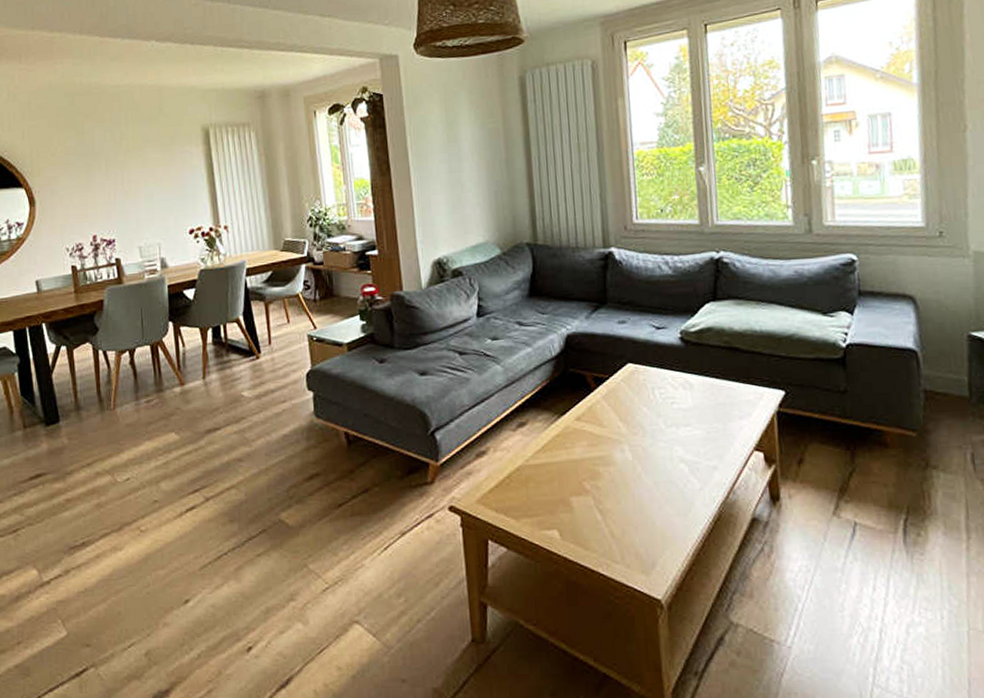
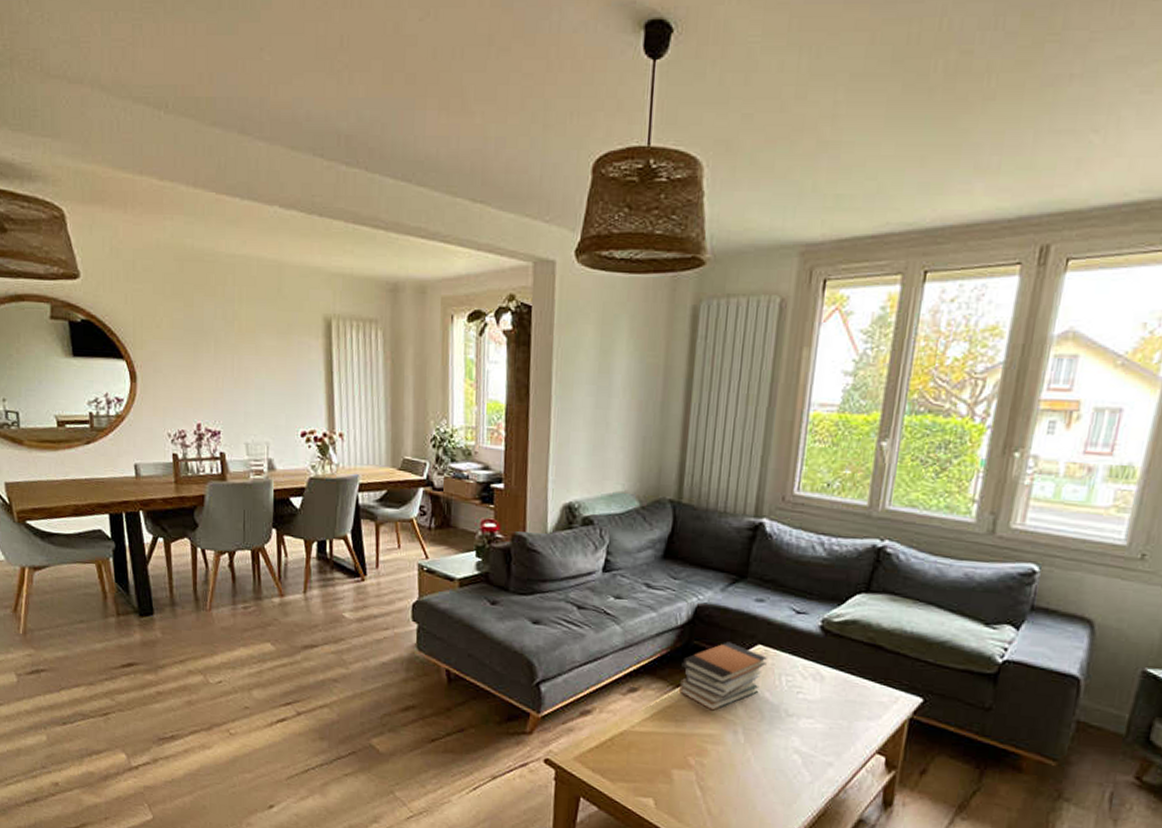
book stack: none [562,365,639,433] -> present [679,642,767,711]

